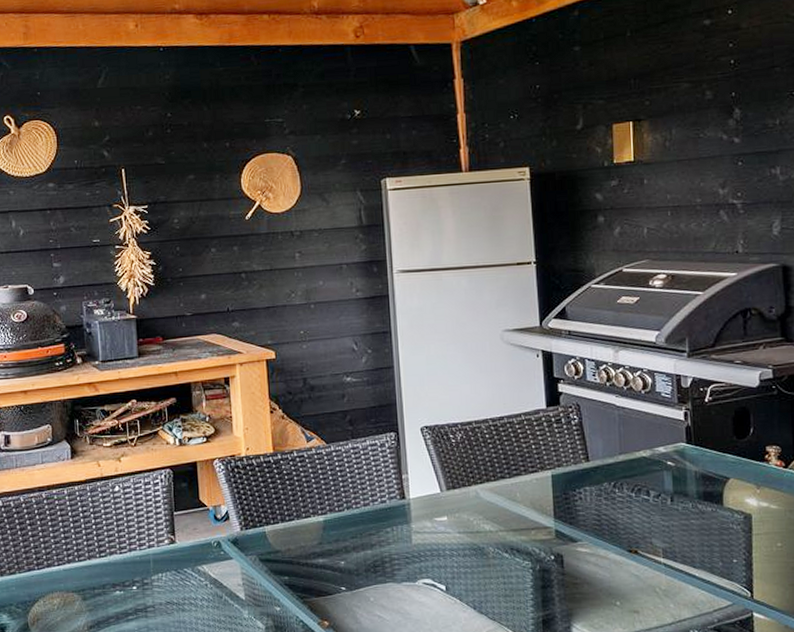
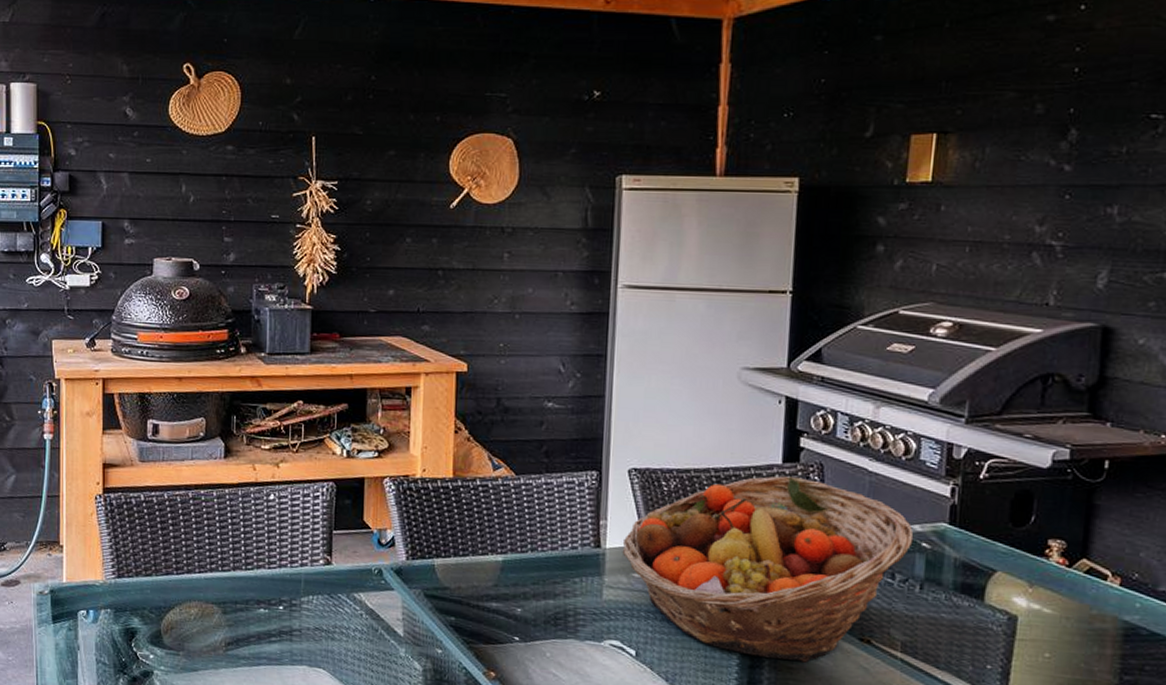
fruit basket: none [423,418,660,578] -> present [622,476,914,663]

